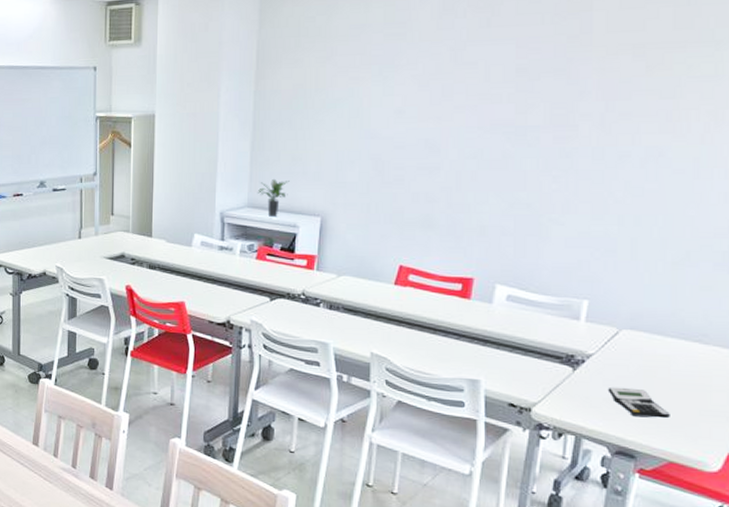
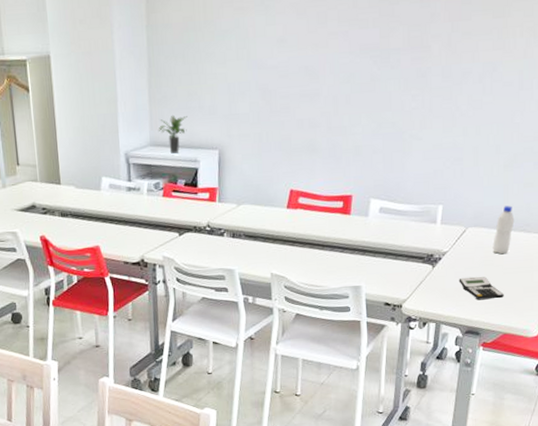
water bottle: none [655,309,686,367] -> present [493,205,515,255]

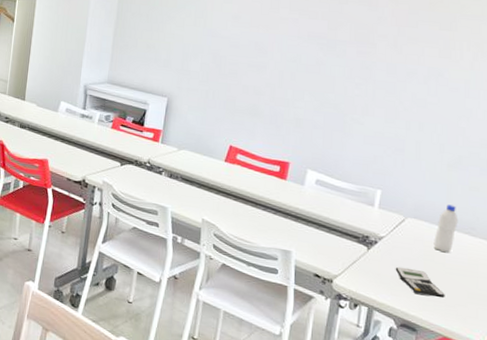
potted plant: present [158,115,187,154] -> none [116,61,144,94]

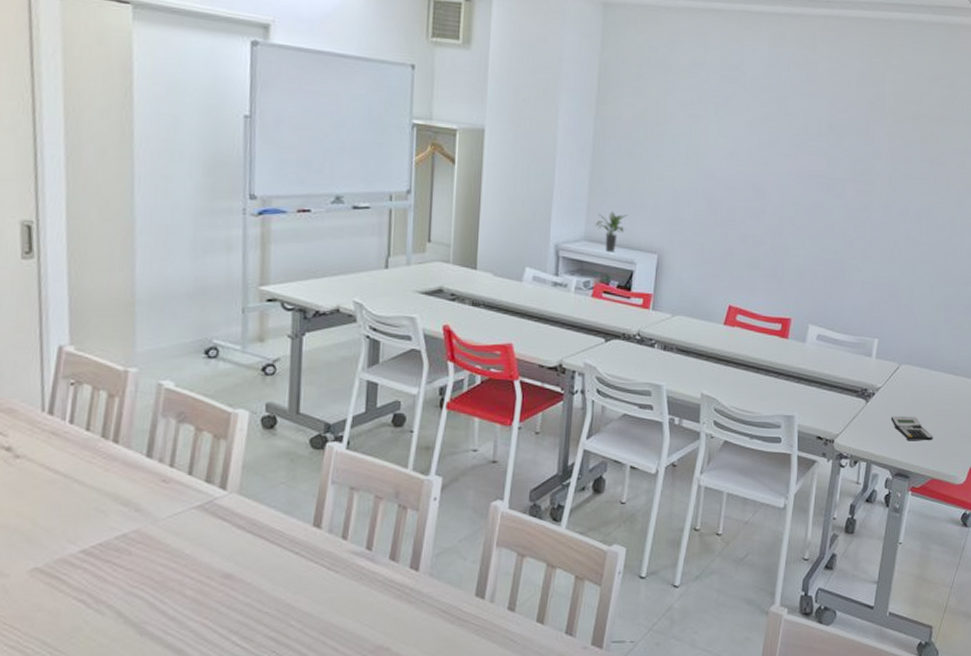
potted plant: none [116,61,144,94] -> present [594,211,628,252]
water bottle: present [433,204,459,253] -> none [924,346,945,396]

